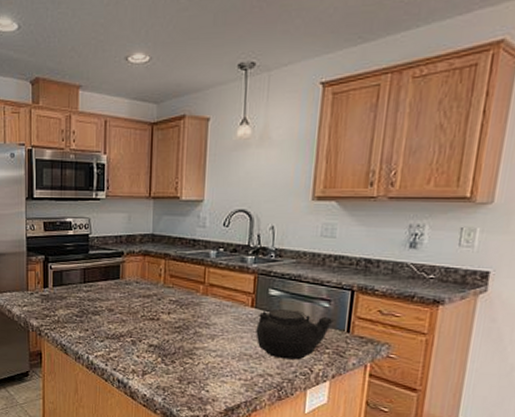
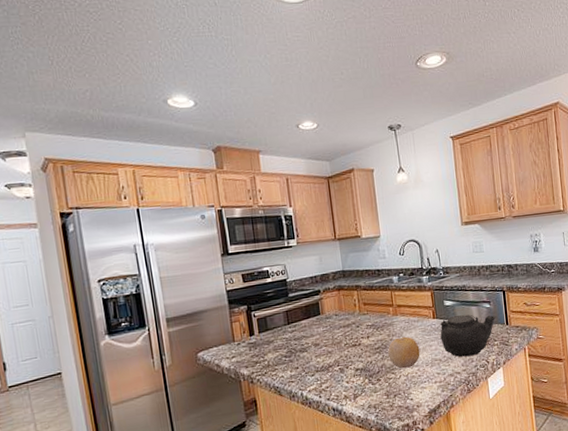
fruit: none [189,321,228,357] -> present [388,336,420,369]

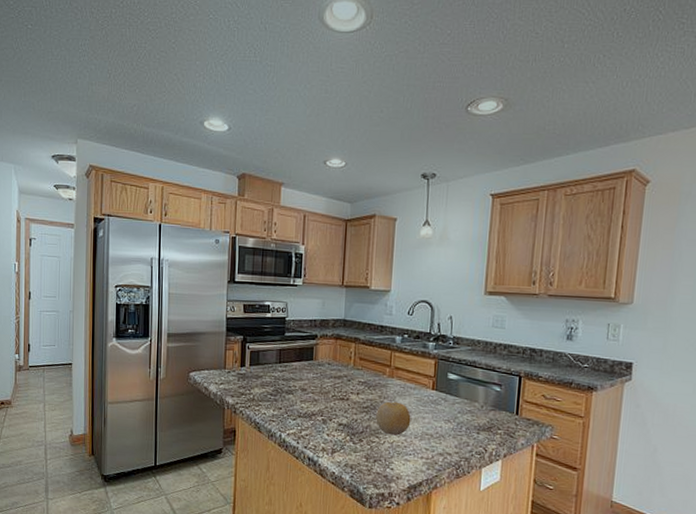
teapot: present [440,314,496,357] -> none [436,391,506,440]

